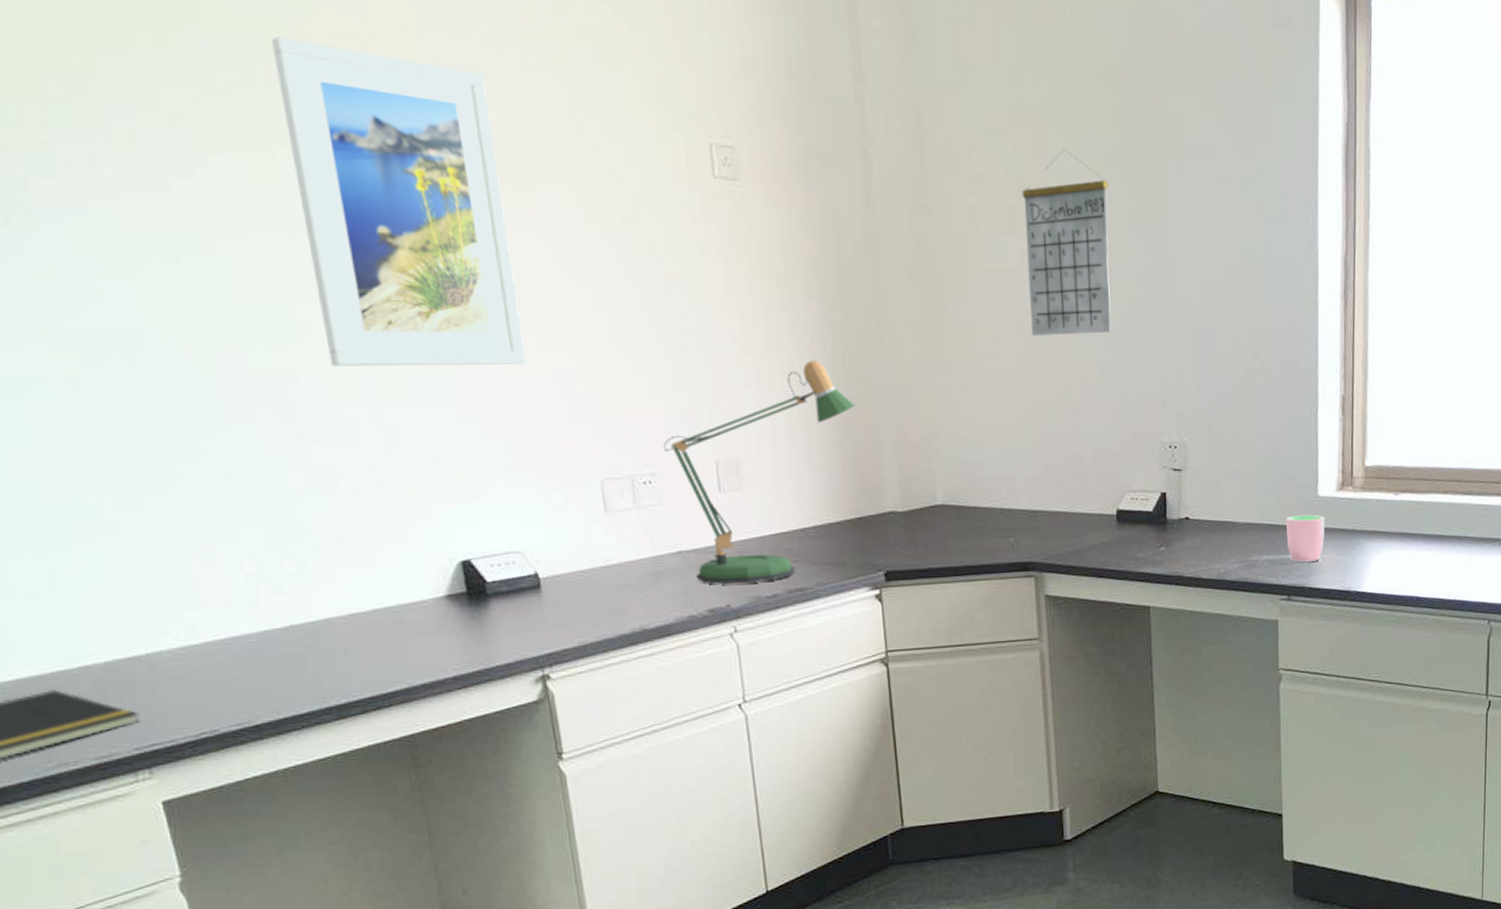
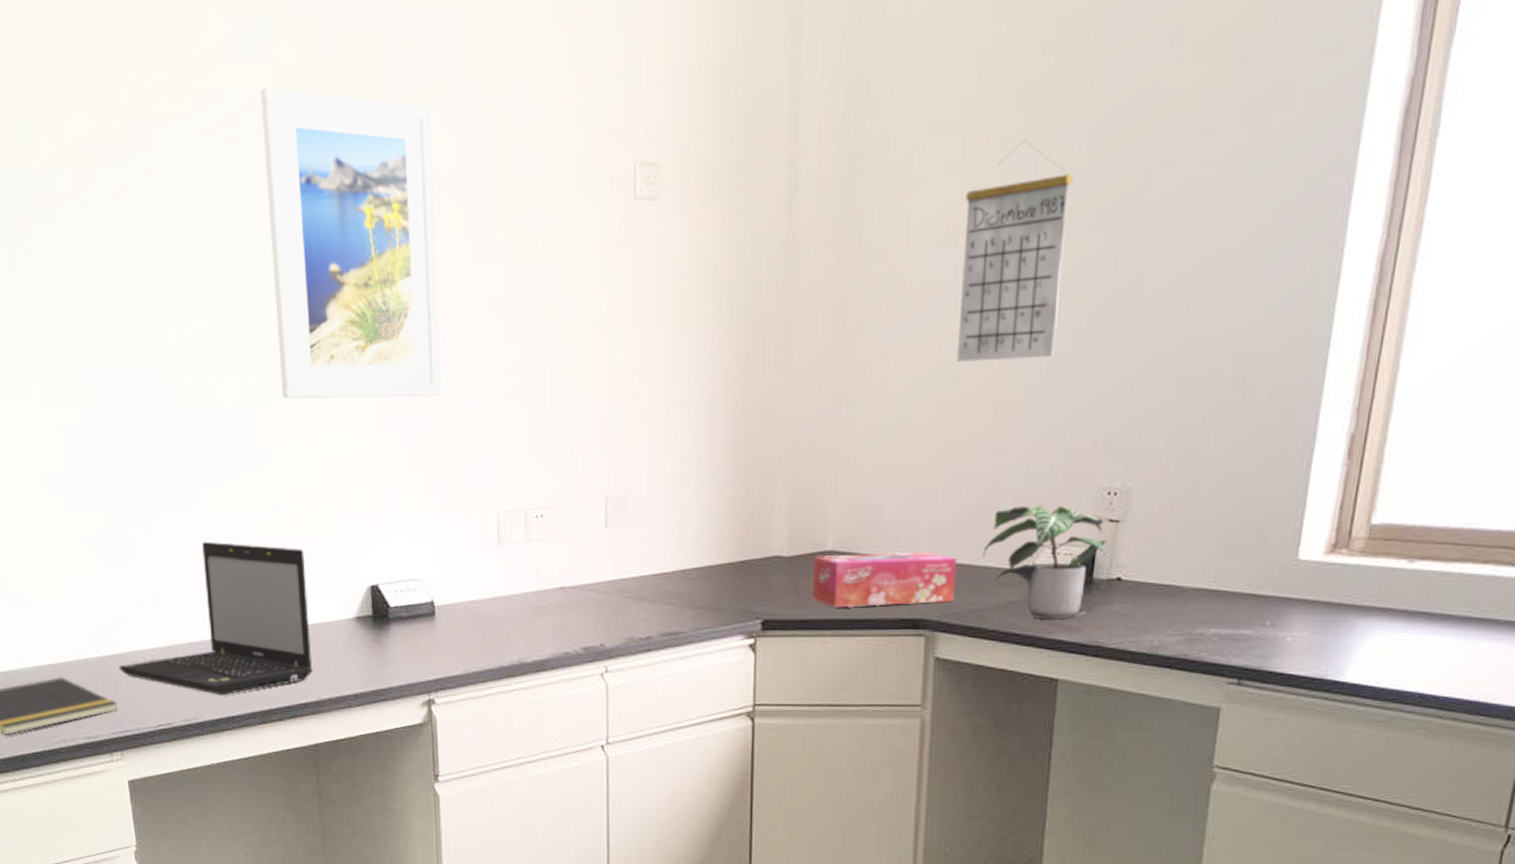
laptop: none [137,522,399,693] -> present [119,541,313,696]
desk lamp: present [664,360,855,584] -> none [558,391,751,623]
tissue box: none [926,501,1055,556] -> present [811,551,957,608]
potted plant: none [1074,458,1177,556] -> present [983,505,1109,620]
cup: present [1286,515,1325,562] -> none [1246,582,1303,640]

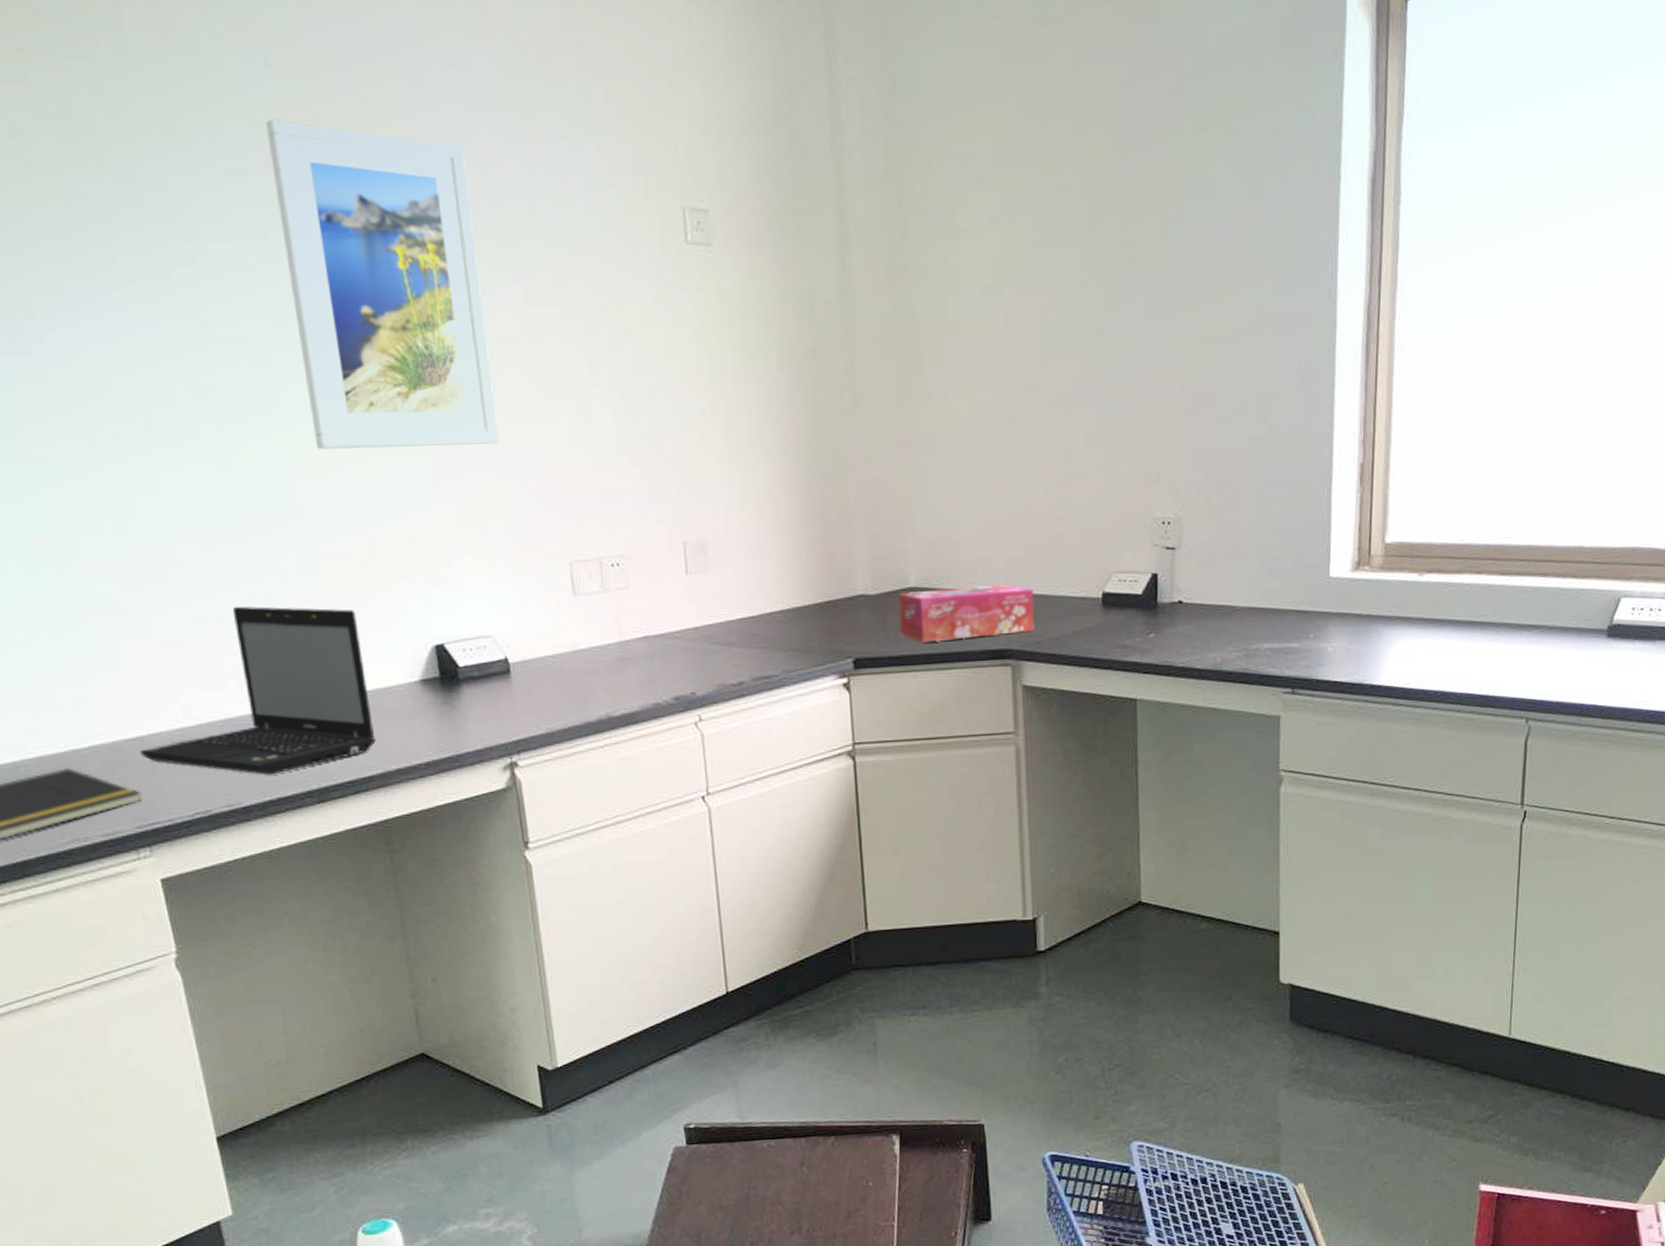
calendar: present [956,140,1073,362] -> none [1007,197,1102,403]
potted plant: present [983,505,1109,620] -> none [1056,535,1169,644]

